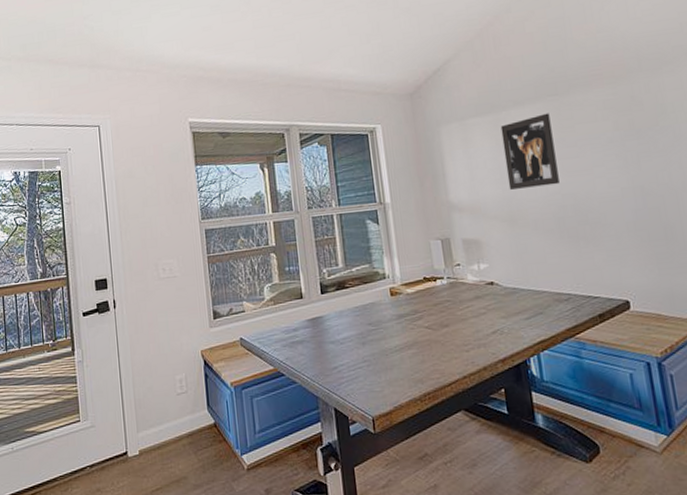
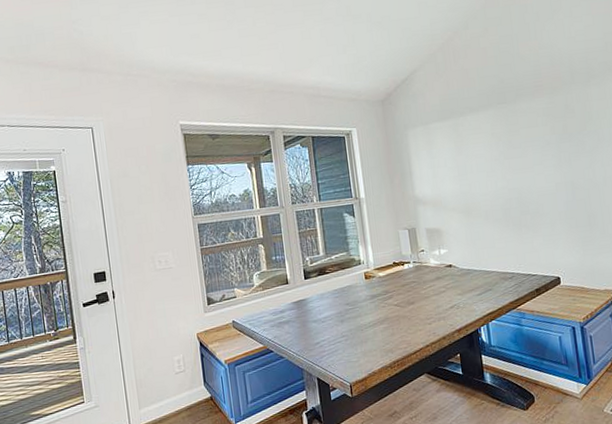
wall art: present [500,113,560,190] -> none [458,119,507,185]

